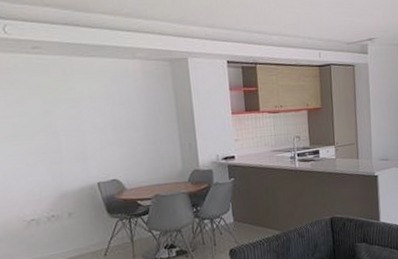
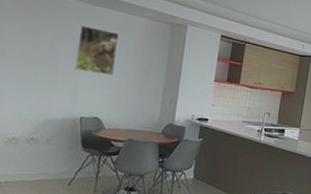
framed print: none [69,81,121,134] -> present [74,25,119,76]

